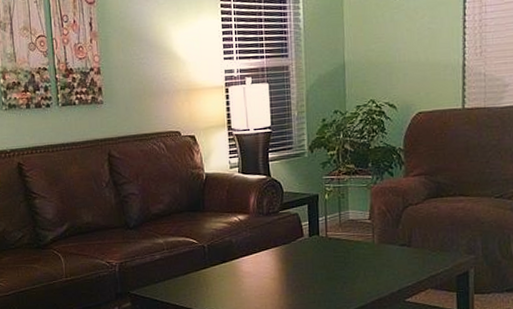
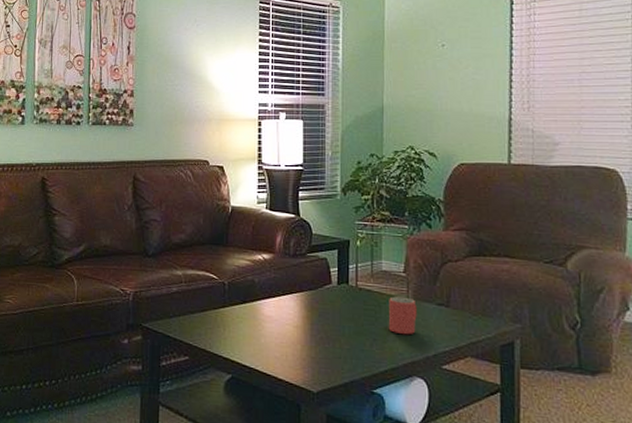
mug: none [356,241,382,276] -> present [388,296,417,335]

